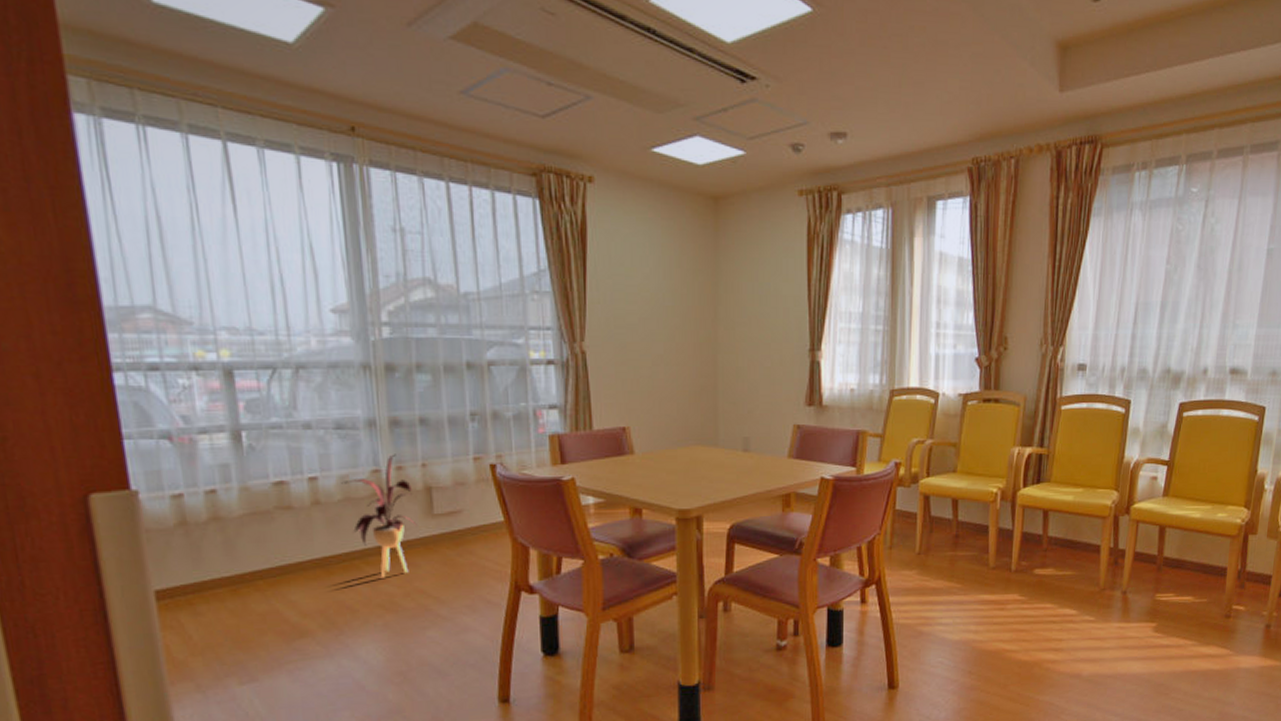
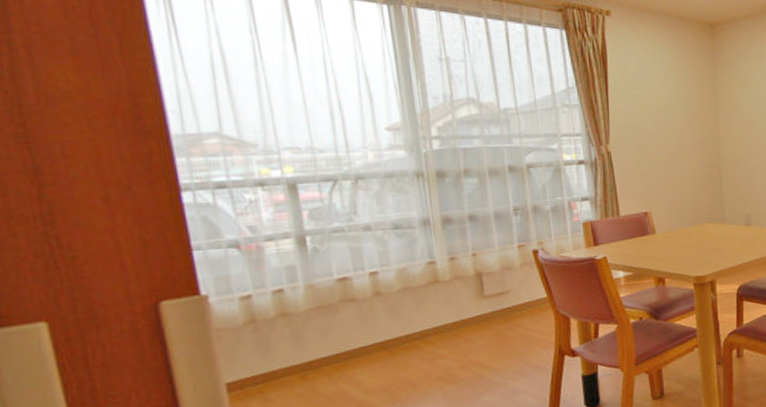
house plant: present [341,454,417,578] -> none [400,247,470,355]

